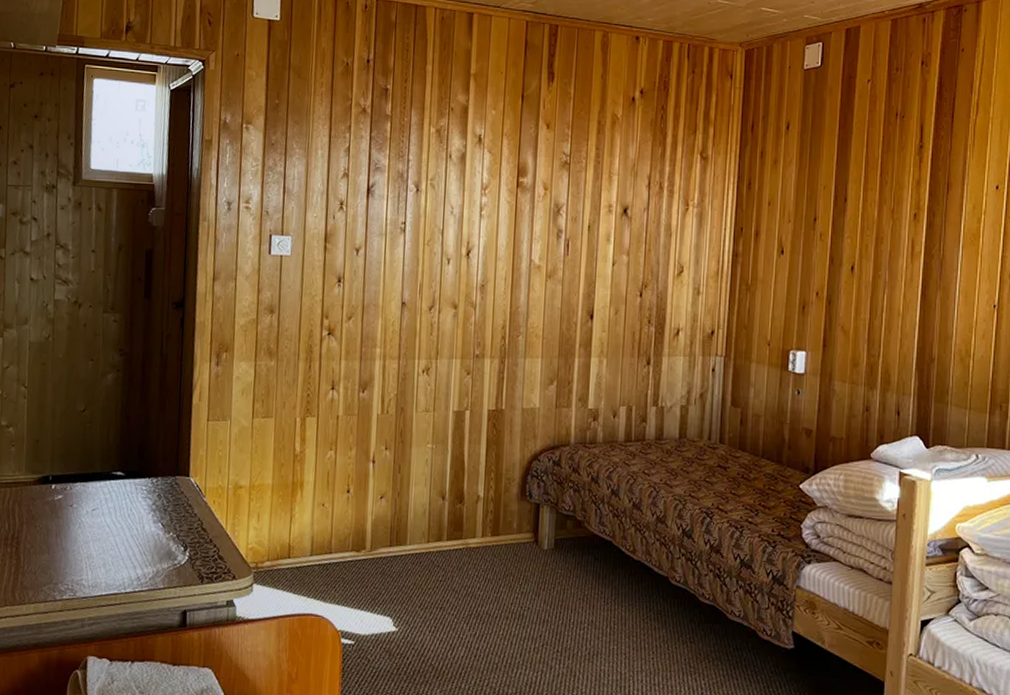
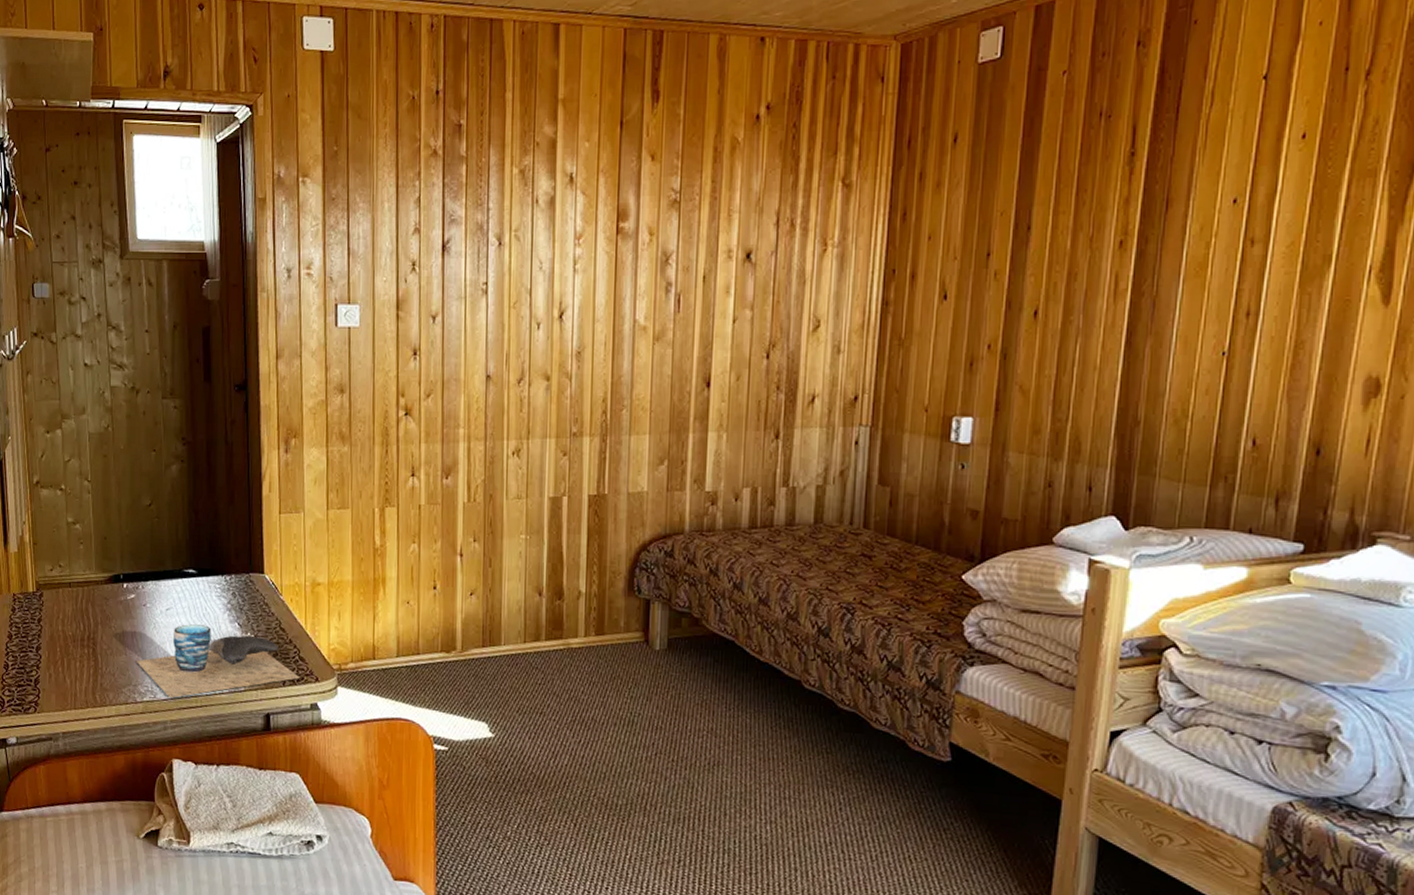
cup: none [58,524,217,596] -> present [136,624,299,699]

